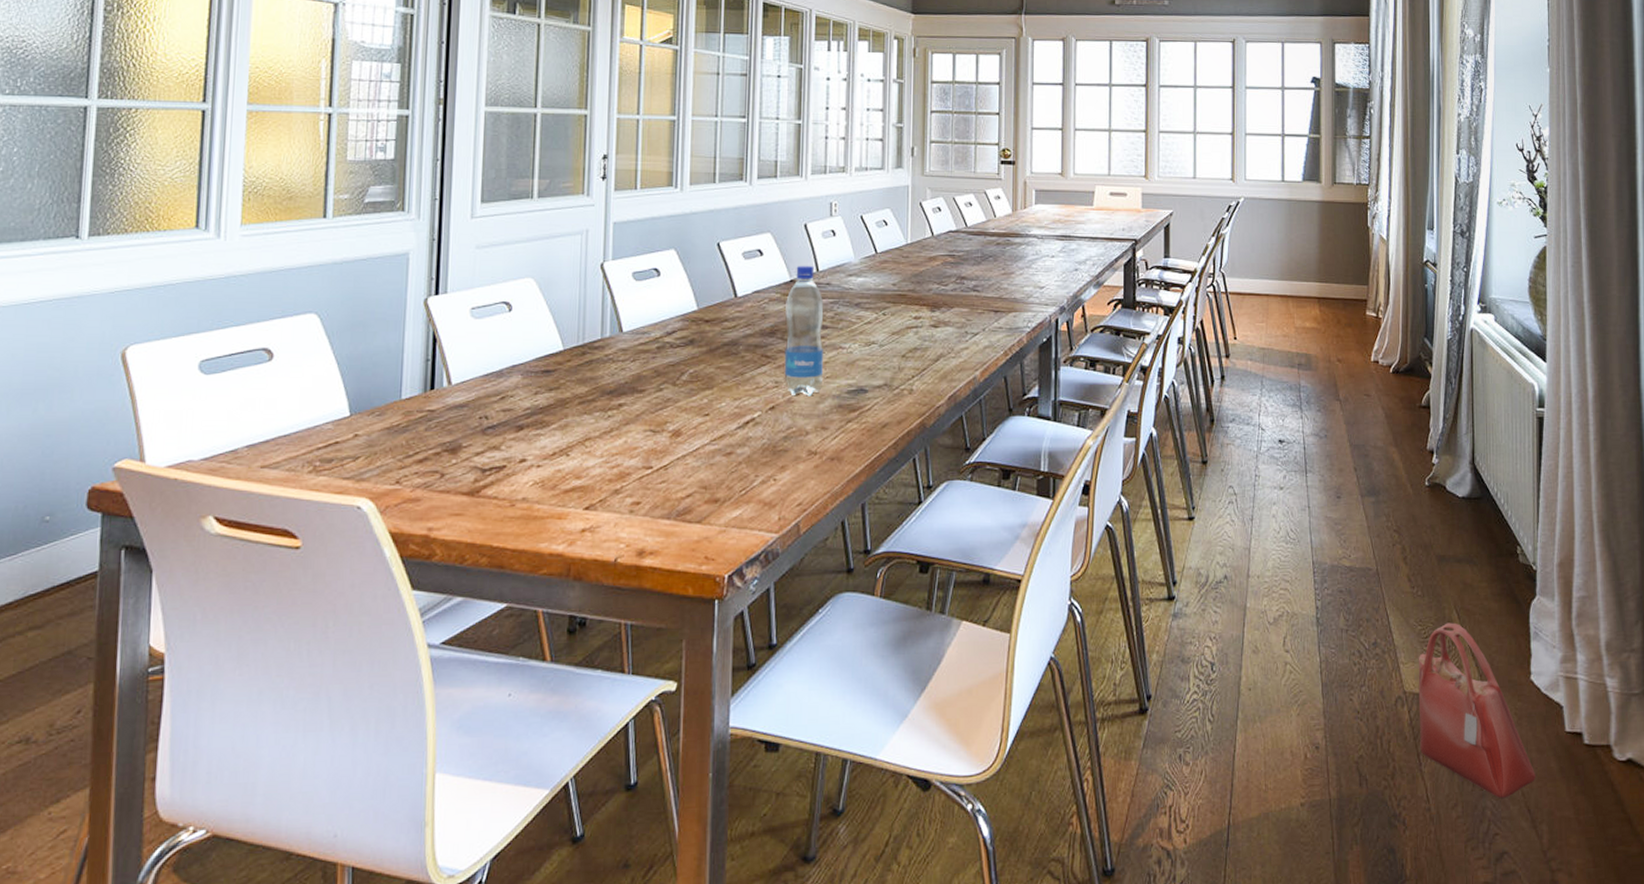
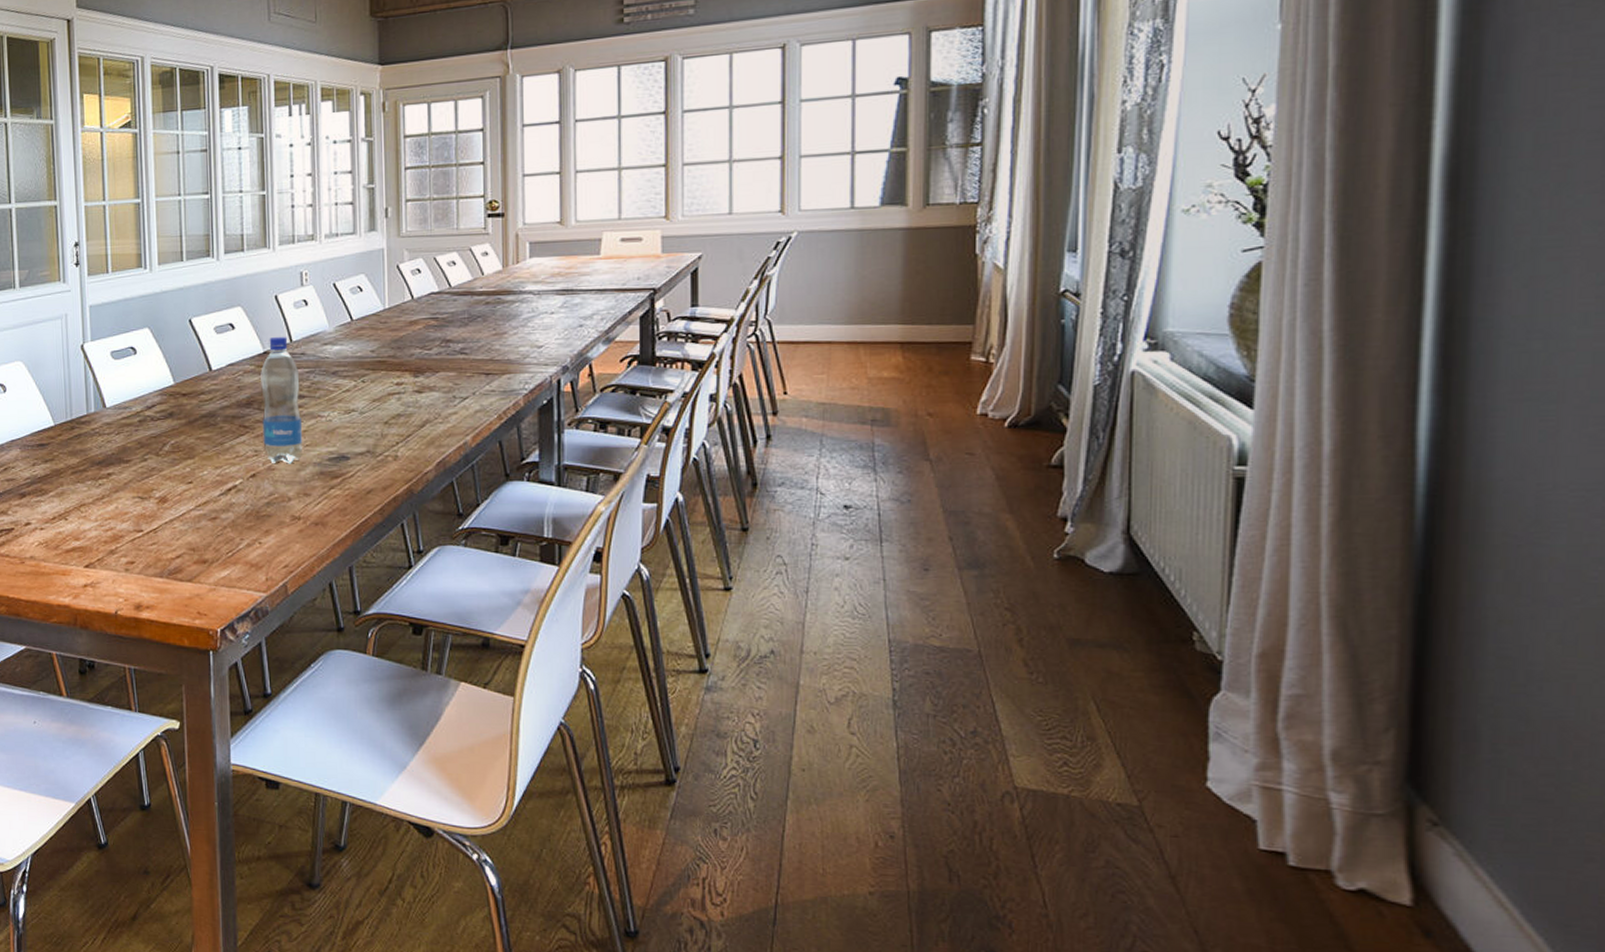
handbag: present [1418,622,1536,799] -> none [1035,715,1208,915]

